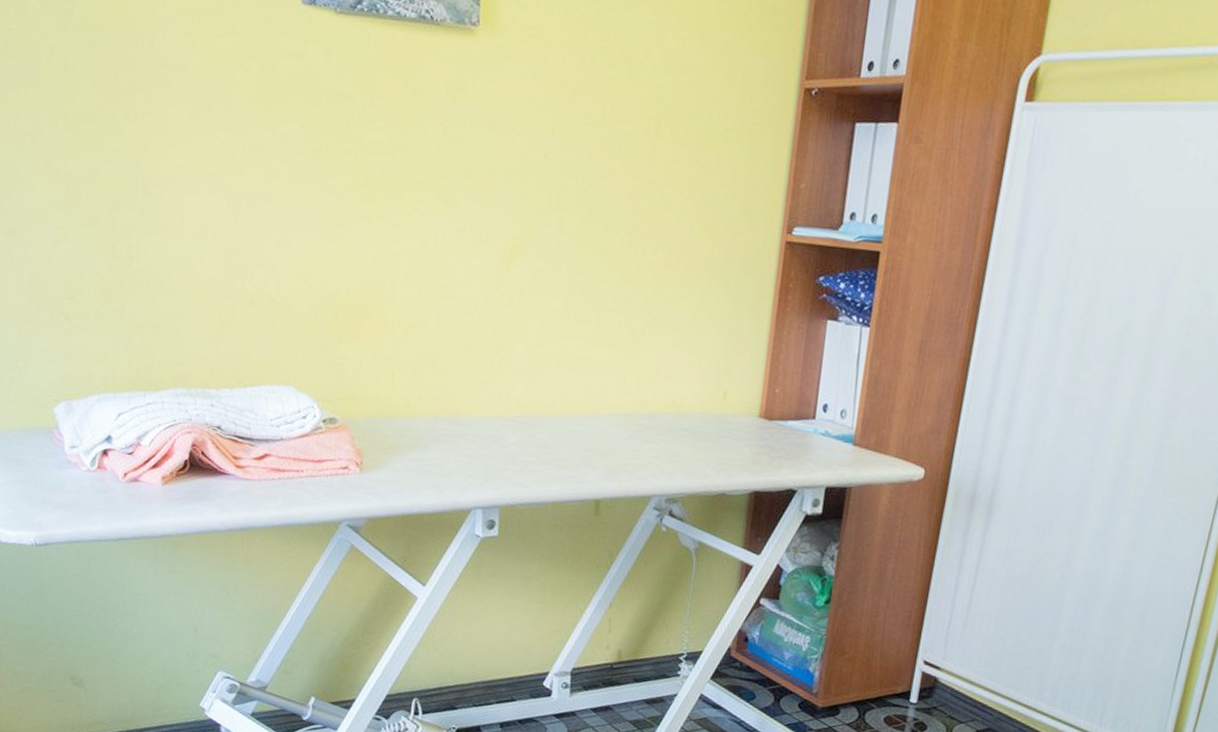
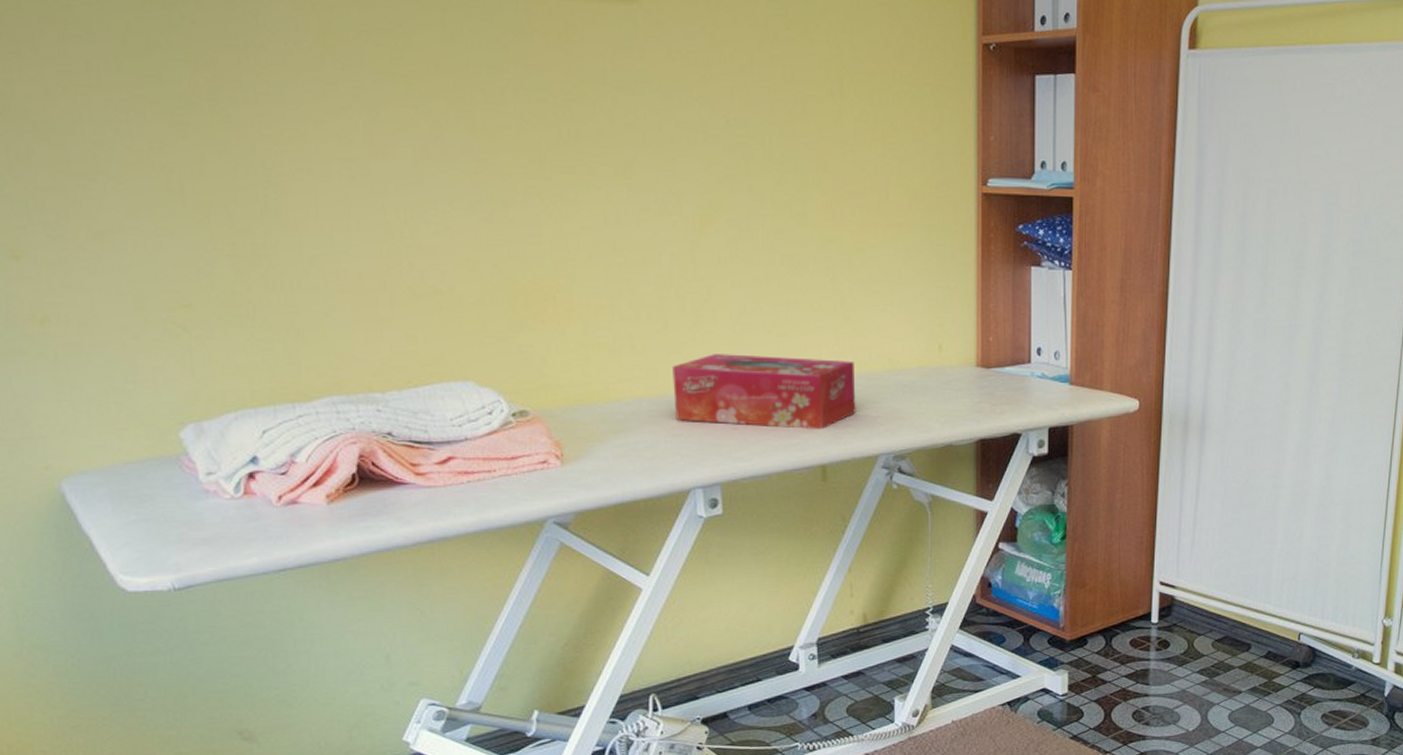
tissue box: none [466,381,639,464] -> present [672,354,856,429]

